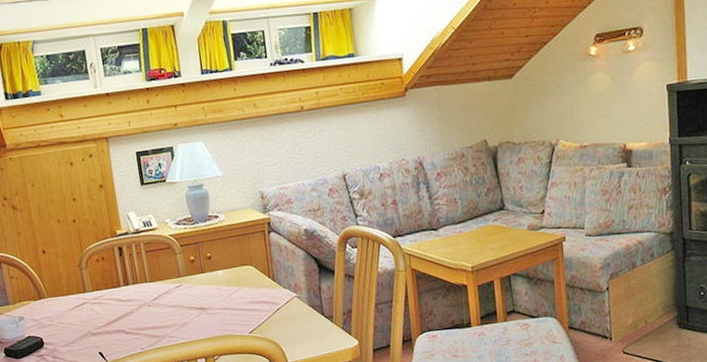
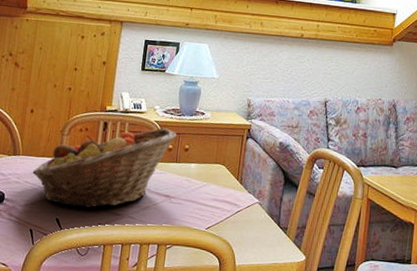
fruit basket: none [62,240,196,338] -> present [32,128,177,208]

